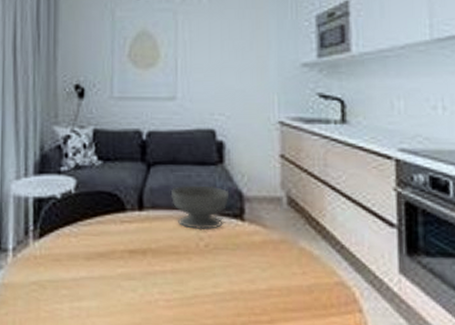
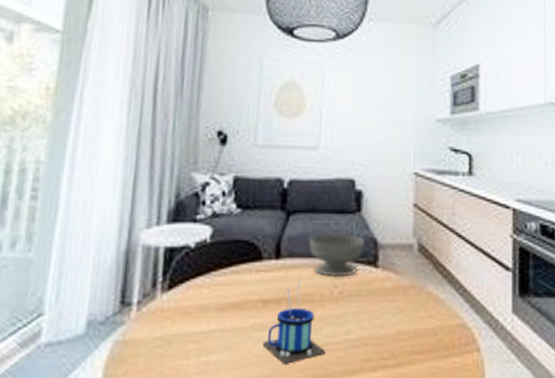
mug: none [131,228,194,314] -> present [262,276,326,364]

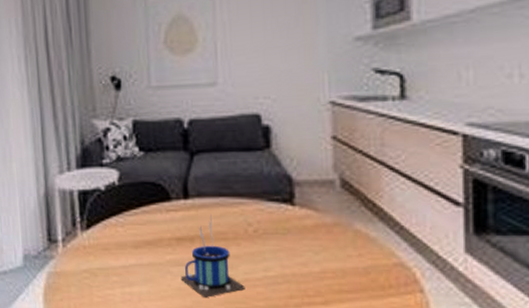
bowl: present [308,233,365,278] -> none [215,171,278,216]

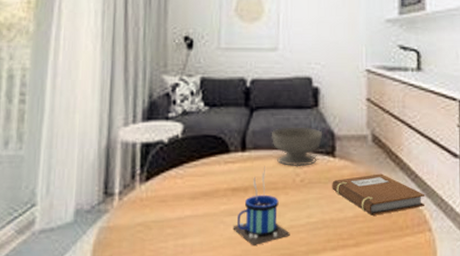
bowl: none [215,171,278,216] -> present [271,127,323,167]
notebook: none [292,224,415,272] -> present [332,173,426,216]

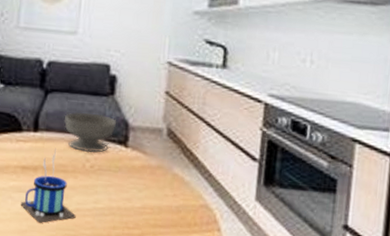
notebook: present [332,173,426,216] -> none [121,168,218,209]

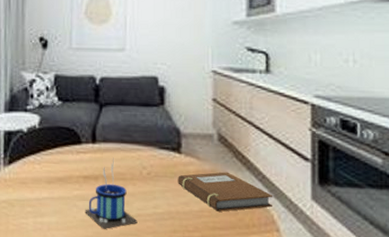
bowl: present [63,111,117,153] -> none [119,122,169,161]
notebook: none [121,168,218,209] -> present [178,172,273,212]

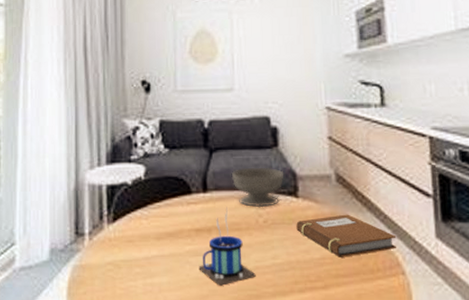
bowl: none [119,122,169,161] -> present [231,167,285,208]

